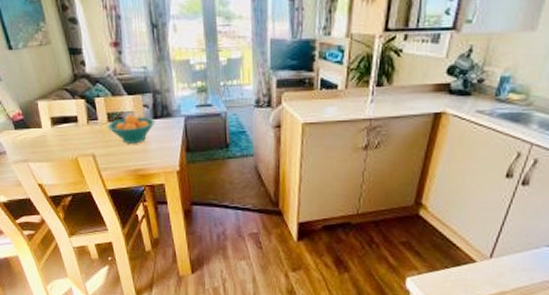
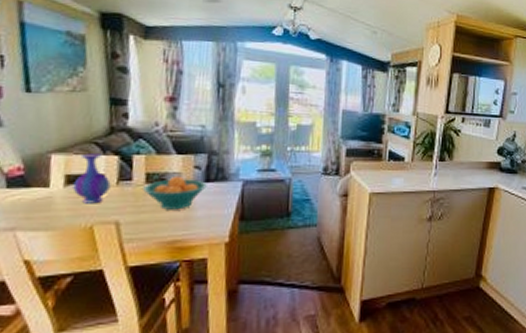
vase: none [57,98,84,140] -> present [73,153,111,204]

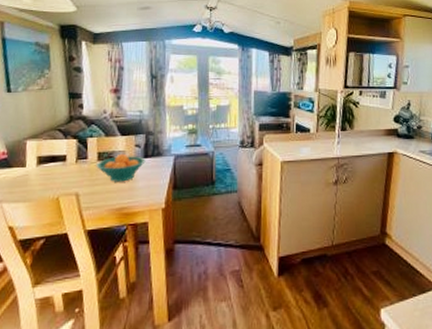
vase: present [73,153,111,204] -> none [43,138,71,179]

